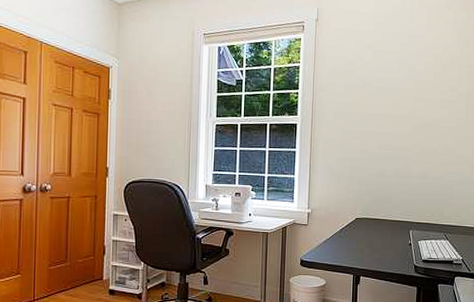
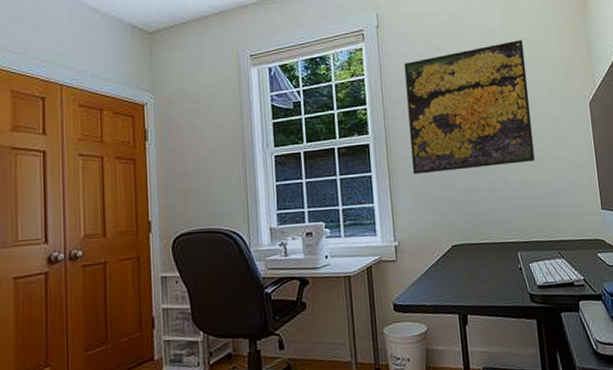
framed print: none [330,46,443,156] -> present [404,40,535,174]

